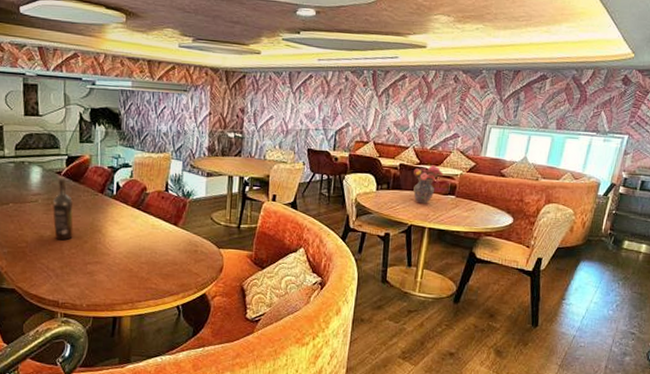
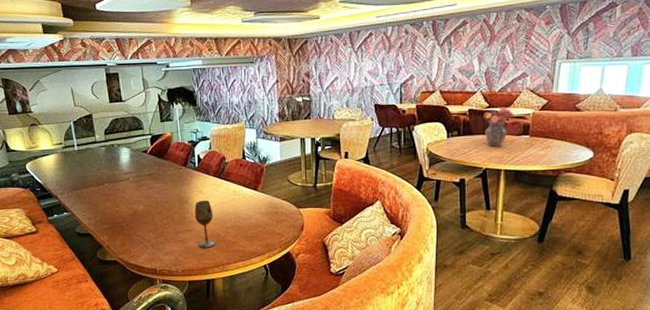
wine bottle: present [52,176,74,241] -> none [142,155,163,213]
wine glass: none [107,231,128,283] -> present [195,200,216,248]

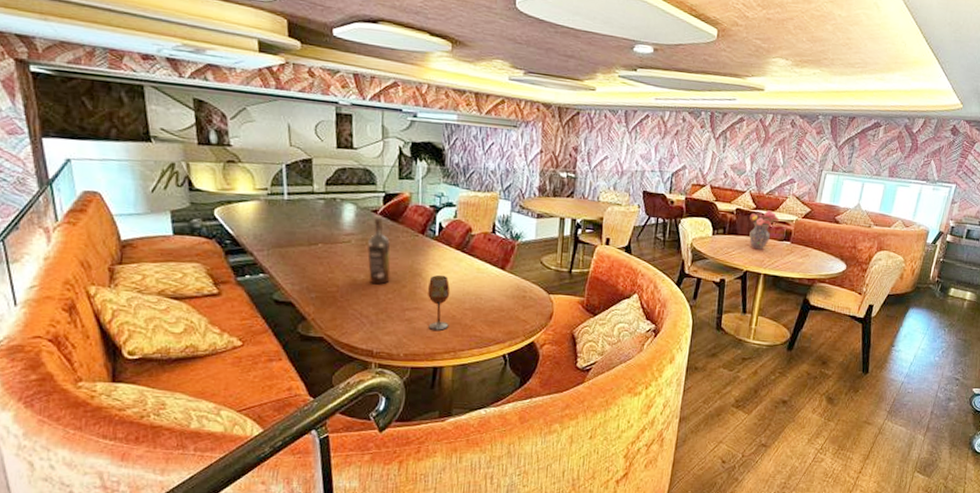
wine bottle: none [142,155,163,213] -> present [367,215,391,285]

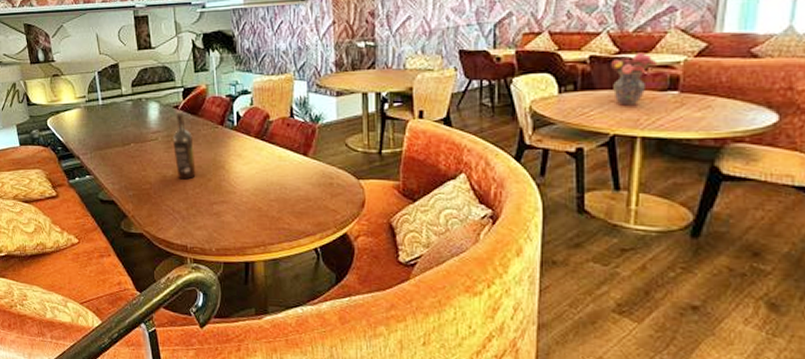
wine glass: present [428,274,450,331] -> none [232,165,256,224]

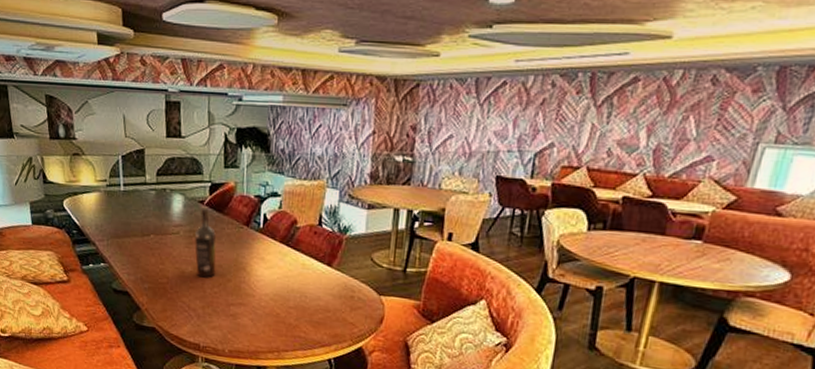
flower arrangement: present [611,52,658,106] -> none [639,198,687,251]

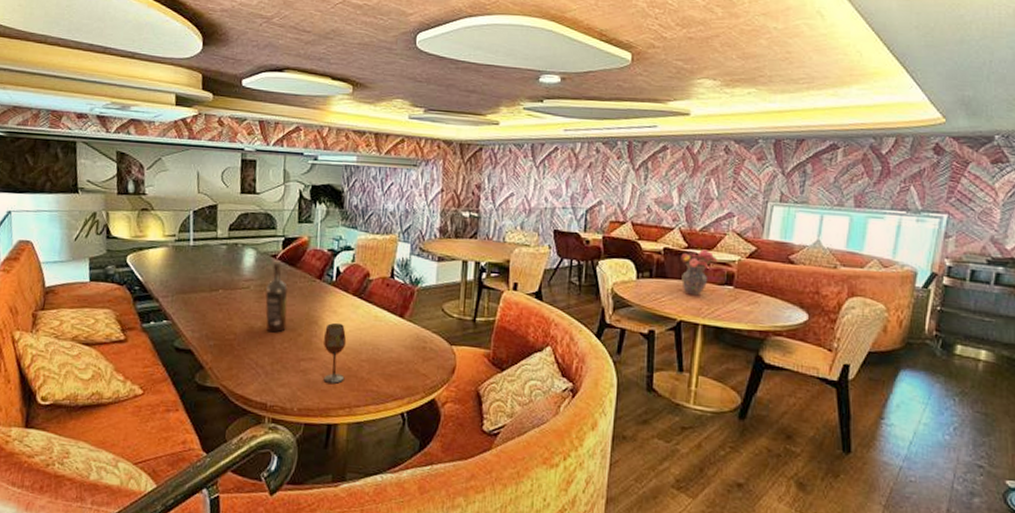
wine glass: none [252,269,275,329] -> present [323,322,347,384]
flower arrangement: none [639,198,687,251] -> present [681,249,718,296]

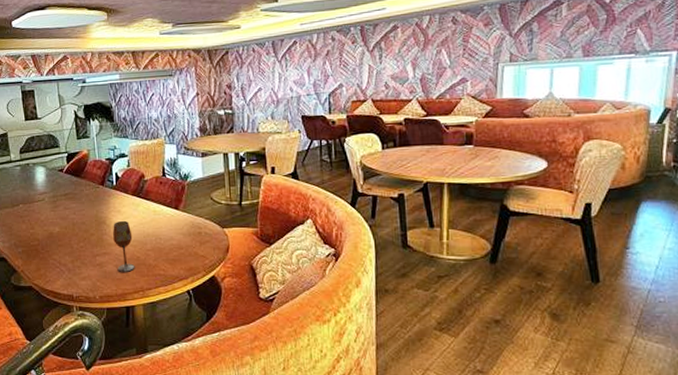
wine bottle: present [265,260,288,333] -> none [57,174,80,235]
flower arrangement: present [681,249,718,296] -> none [421,115,456,158]

